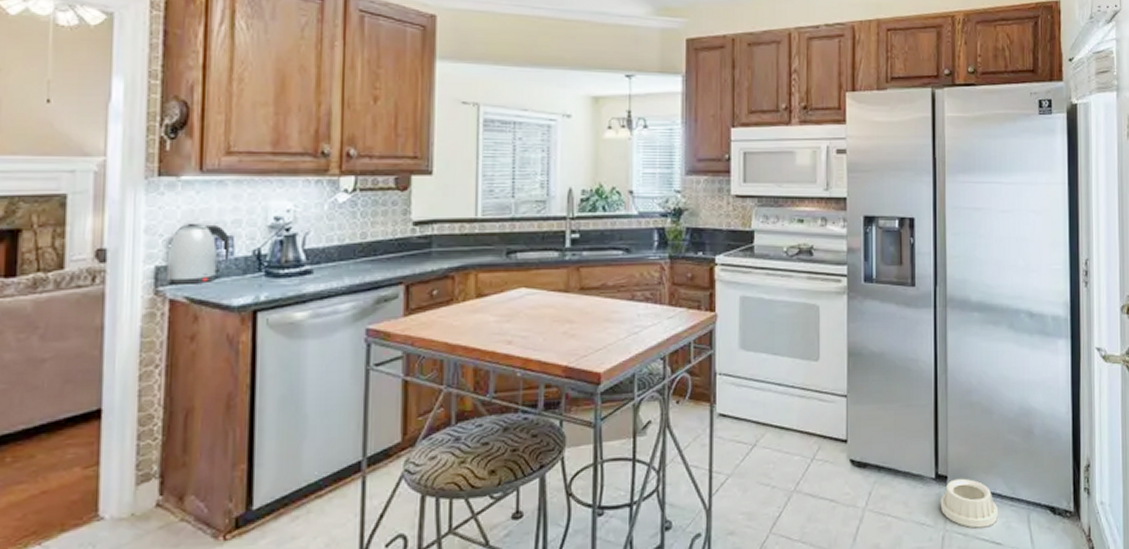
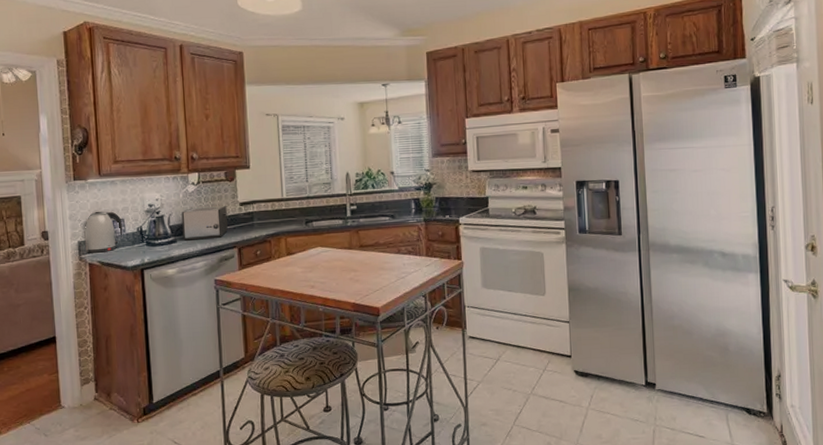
toaster: none [323,225,393,272] -> present [181,206,228,241]
pet bowl: present [940,478,999,528] -> none [650,385,701,424]

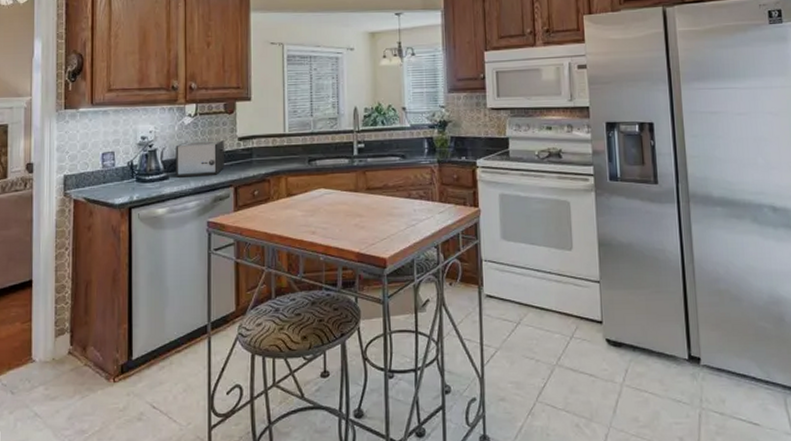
kettle: present [84,211,123,253] -> none [71,143,112,189]

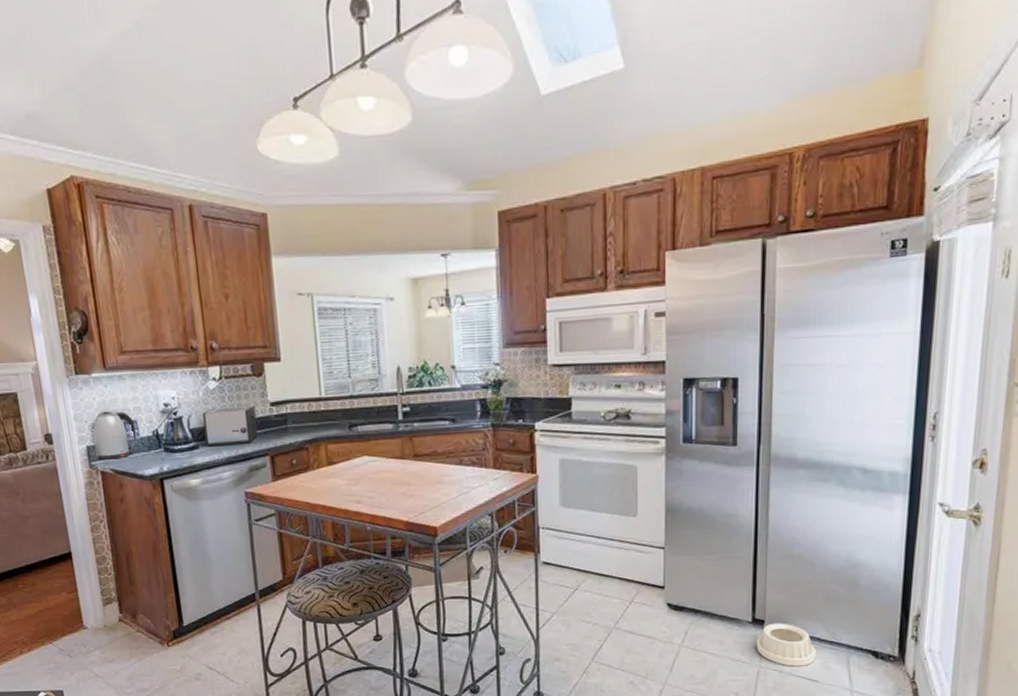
kettle: none [71,143,112,189] -> present [92,411,137,460]
pet bowl: none [694,360,755,408] -> present [756,623,817,667]

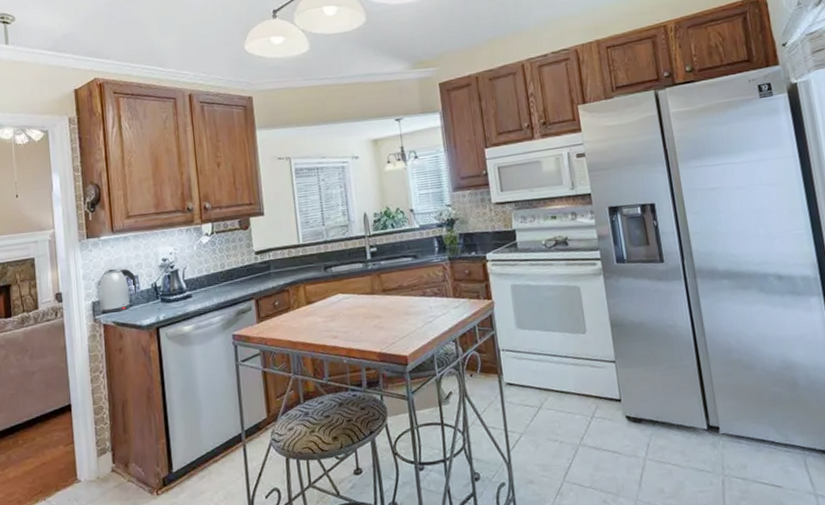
toaster: present [202,406,258,447] -> none [196,256,244,295]
pet bowl: present [756,623,817,667] -> none [715,428,775,473]

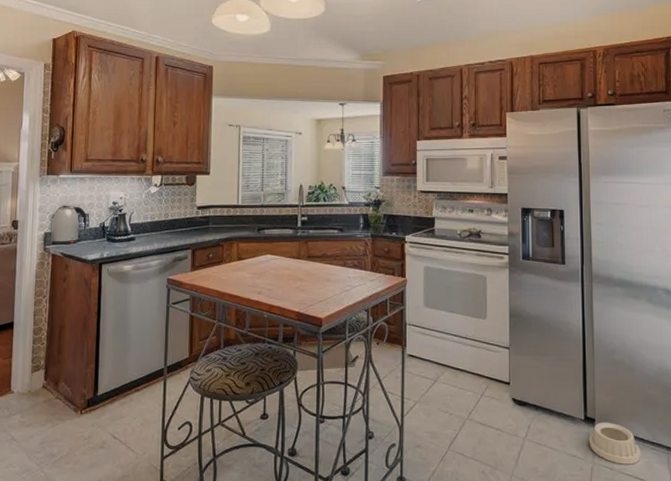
pet bowl: none [715,428,775,473] -> present [589,422,641,465]

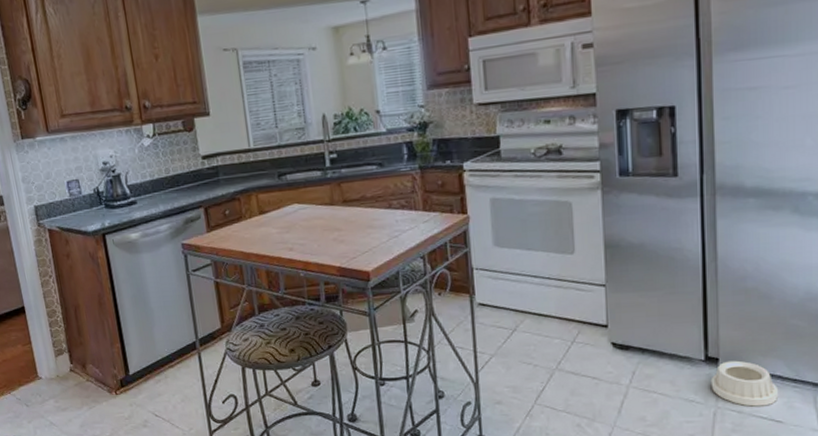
kettle: present [50,206,87,245] -> none [39,171,79,219]

